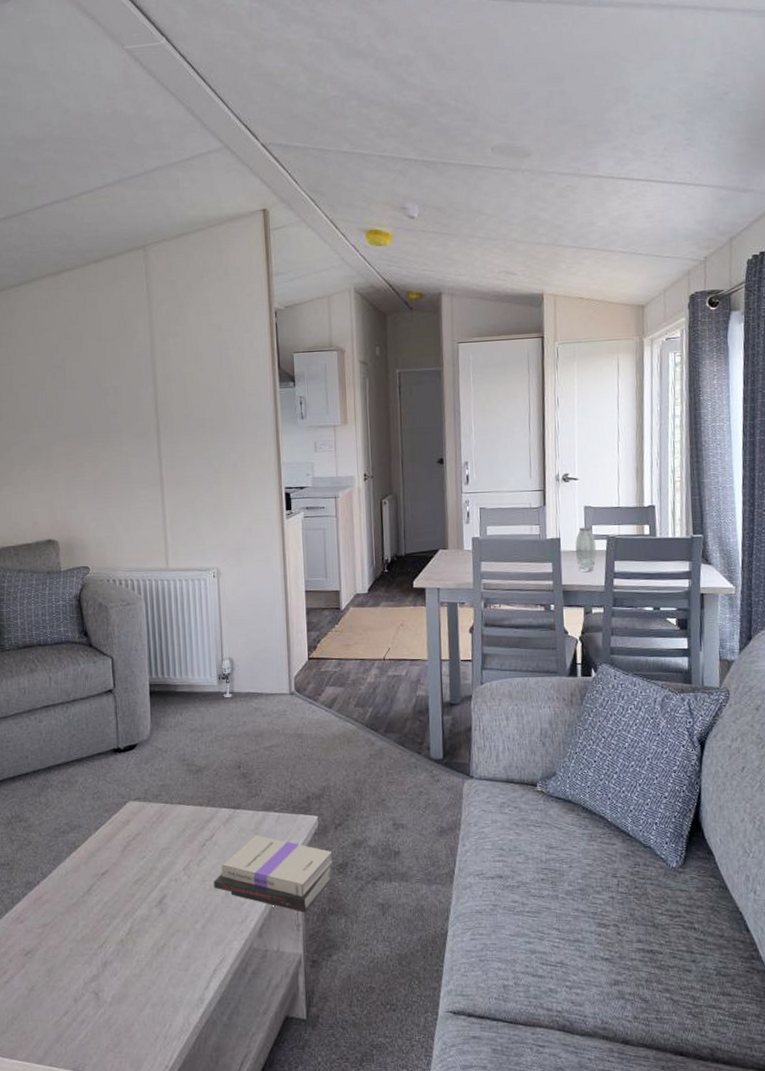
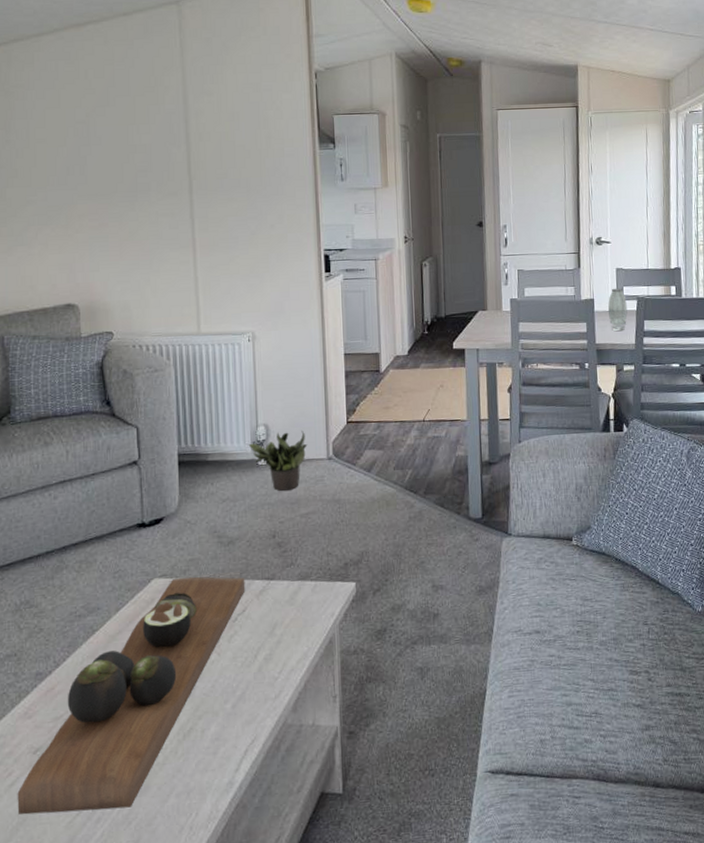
decorative tray: none [12,801,213,1013] -> present [17,576,246,815]
books: present [213,835,333,913] -> none [245,605,371,683]
potted plant: none [214,665,271,723] -> present [248,430,308,491]

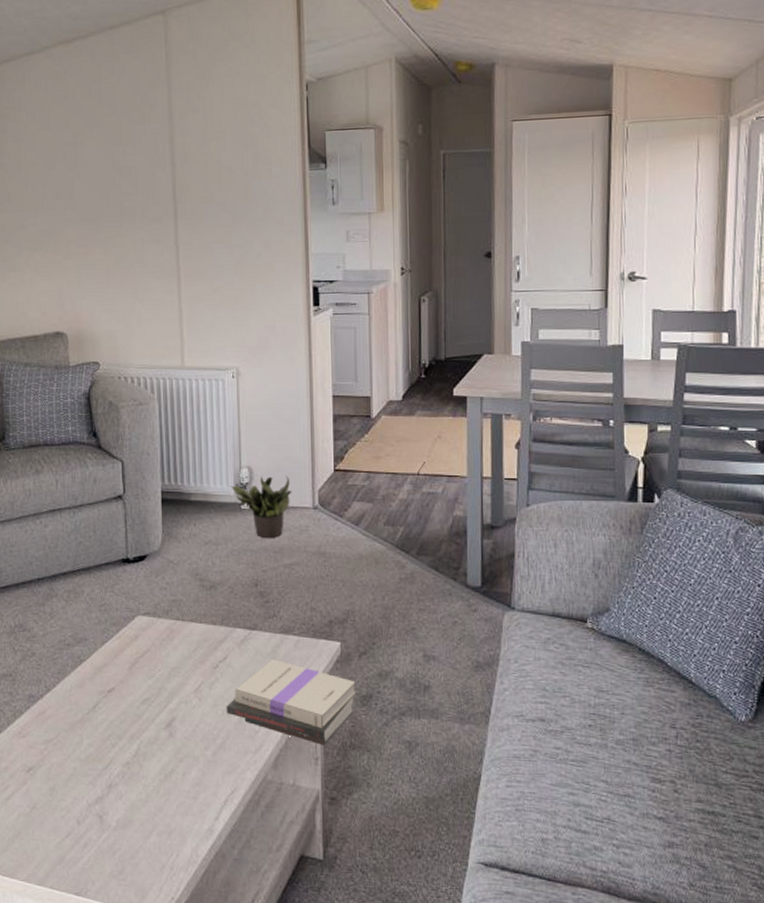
decorative tray: present [17,576,246,815] -> none [13,617,227,838]
books: none [245,605,371,683] -> present [226,659,356,746]
vase: present [608,288,628,331] -> none [641,333,665,383]

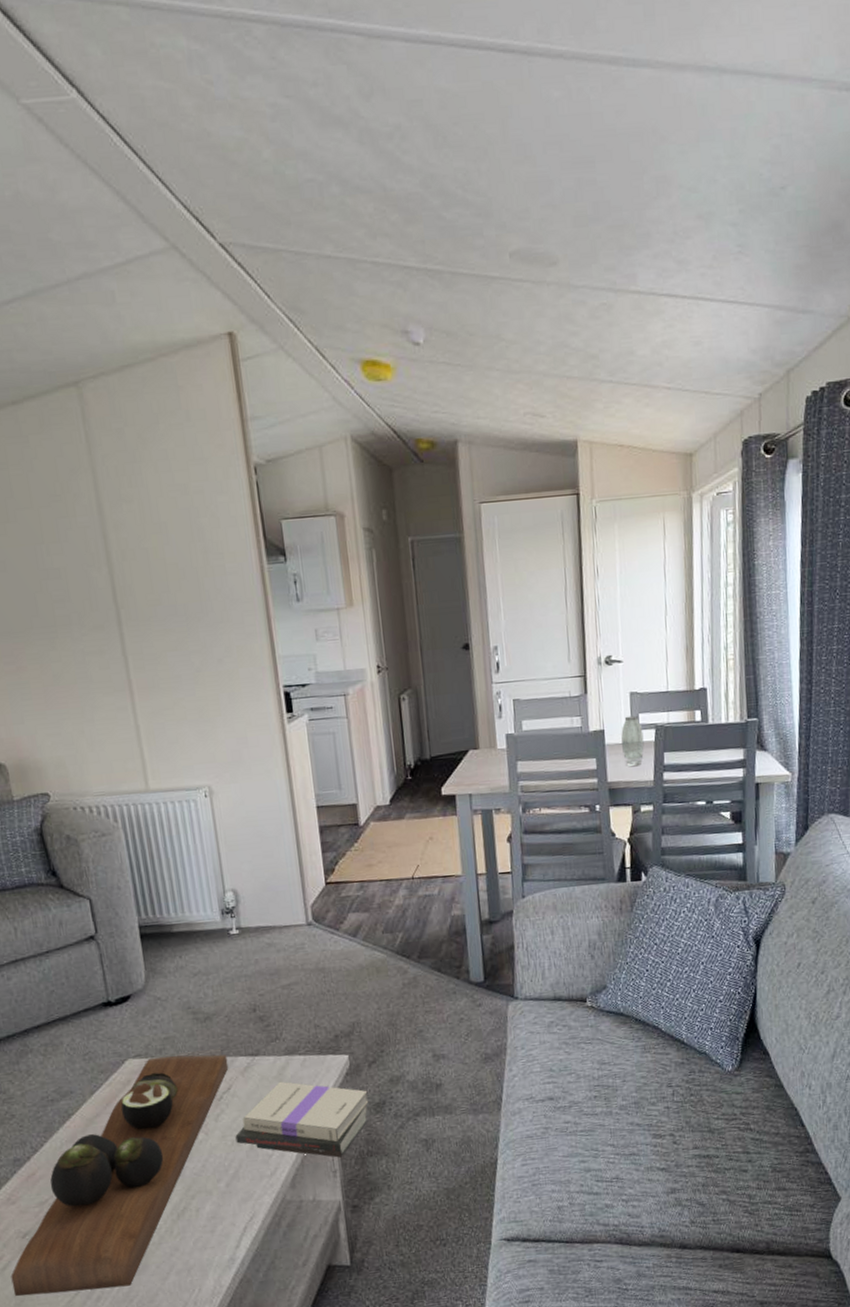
decorative tray: none [13,617,227,838] -> present [10,1054,229,1296]
potted plant: present [231,475,293,538] -> none [216,894,284,962]
vase: none [641,333,665,383] -> present [621,715,644,766]

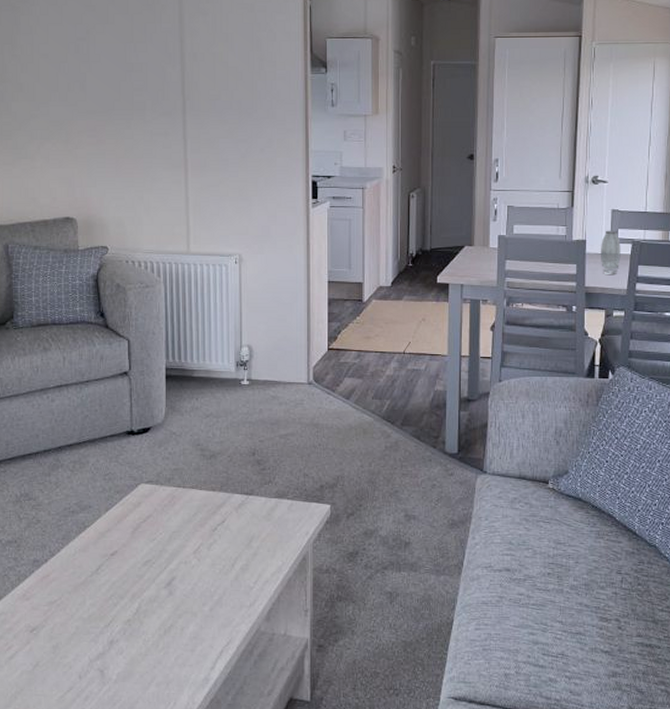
decorative tray: present [10,1054,229,1296] -> none [16,485,225,690]
books: present [235,1081,369,1158] -> none [223,521,344,598]

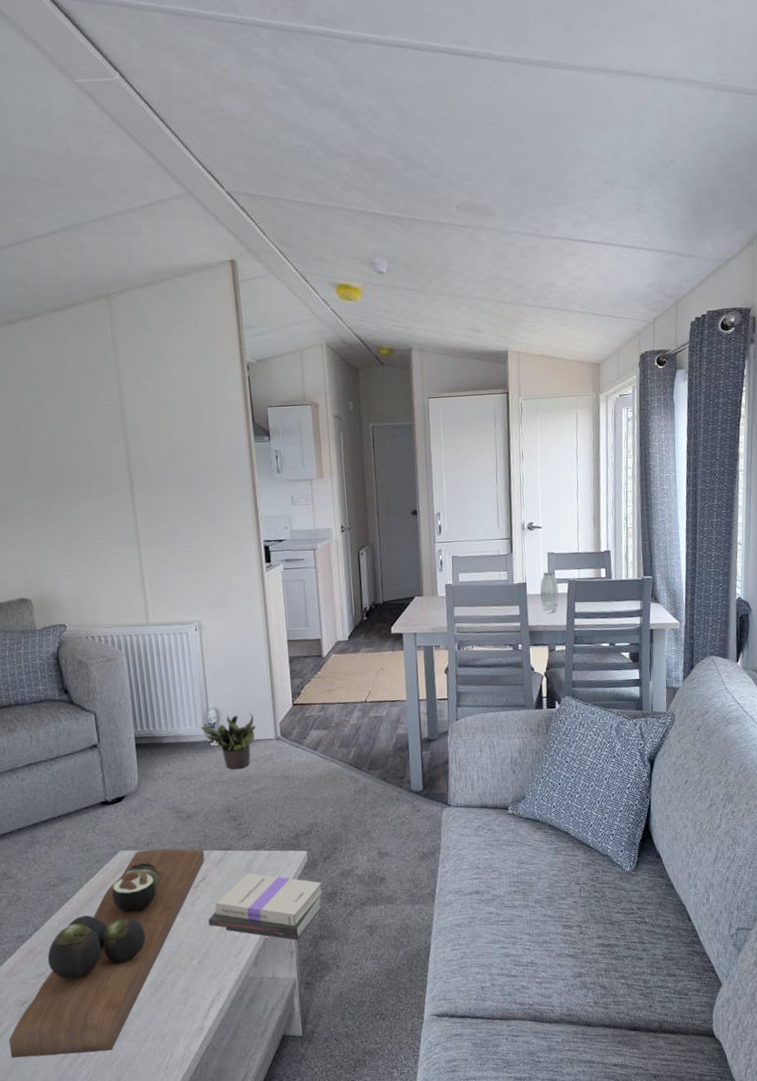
decorative tray: none [16,485,225,690] -> present [9,848,205,1058]
books: none [223,521,344,598] -> present [208,872,323,941]
potted plant: none [232,353,289,411] -> present [200,712,257,769]

